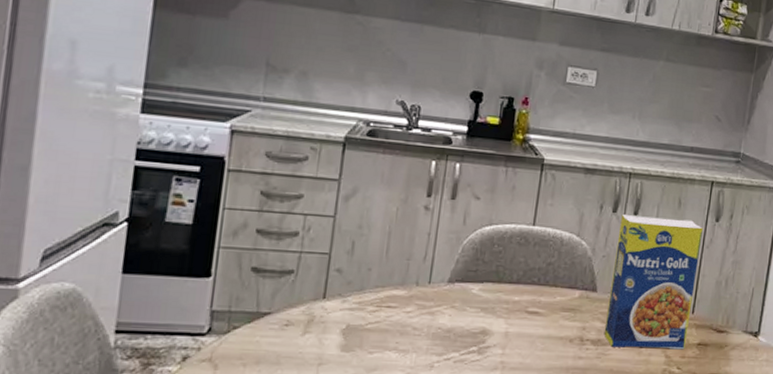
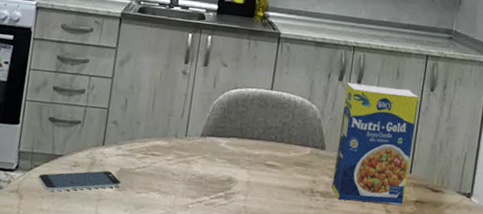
smartphone: none [238,329,349,357] -> present [38,170,122,191]

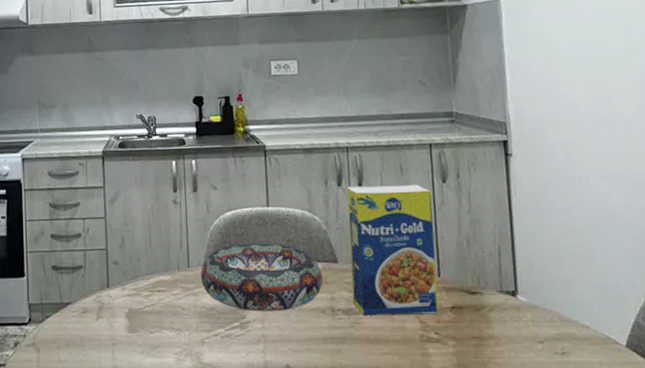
smartphone: present [38,170,122,191] -> none [51,314,133,341]
decorative bowl: none [195,121,309,187] -> present [200,243,323,312]

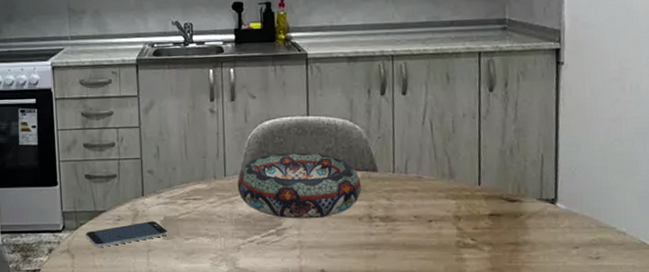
smartphone: none [51,314,133,341] -> present [85,221,169,247]
legume: present [346,184,439,315] -> none [389,93,478,222]

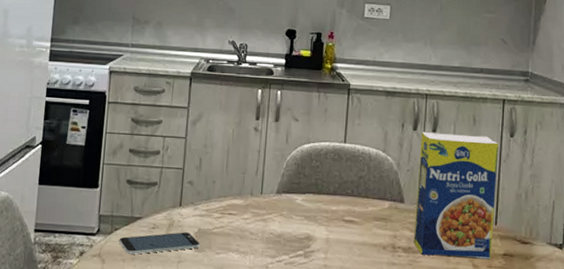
decorative bowl: present [237,152,361,219] -> none [272,176,388,244]
legume: none [389,93,478,222] -> present [413,131,499,260]

